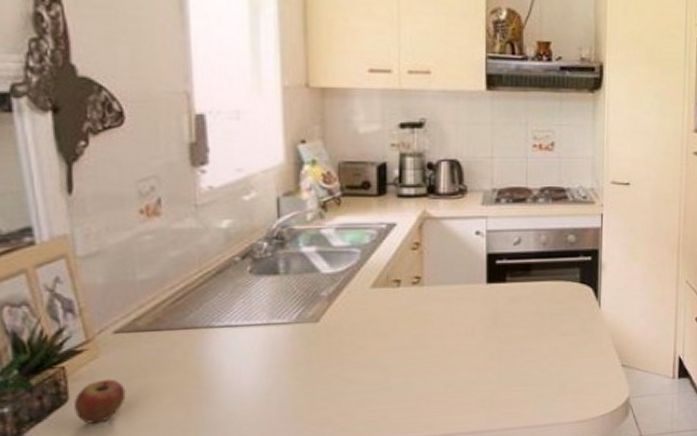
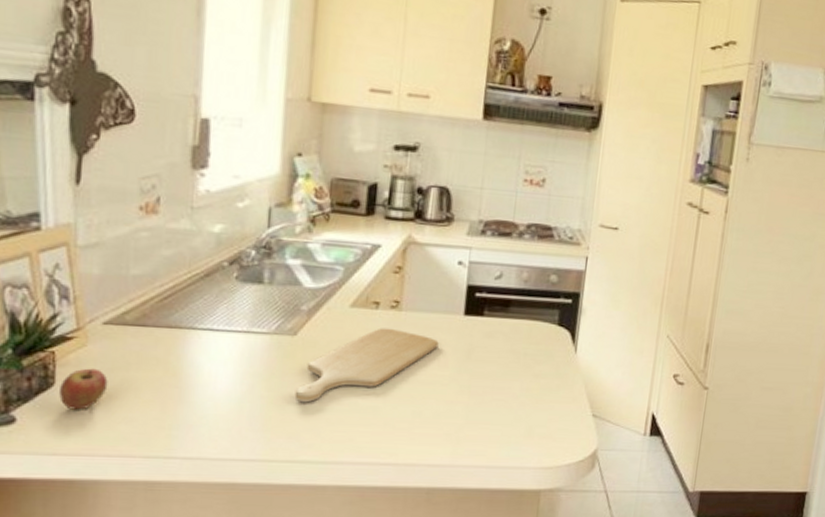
chopping board: none [323,304,464,388] -> present [294,328,439,403]

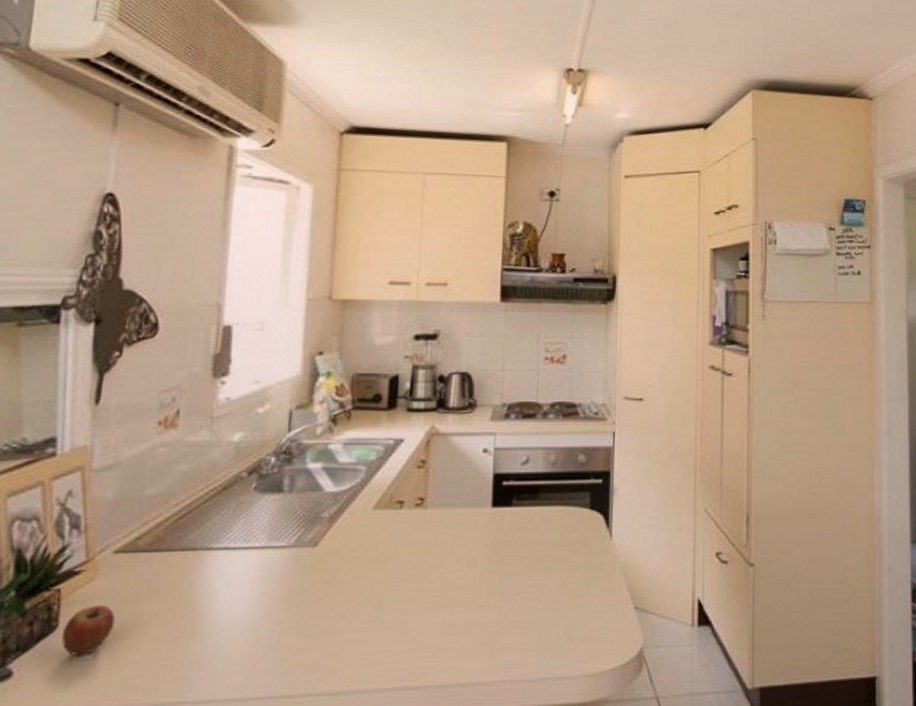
chopping board: present [294,328,439,403] -> none [315,529,467,623]

